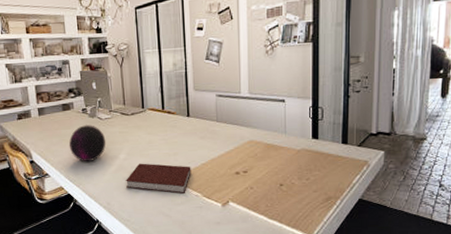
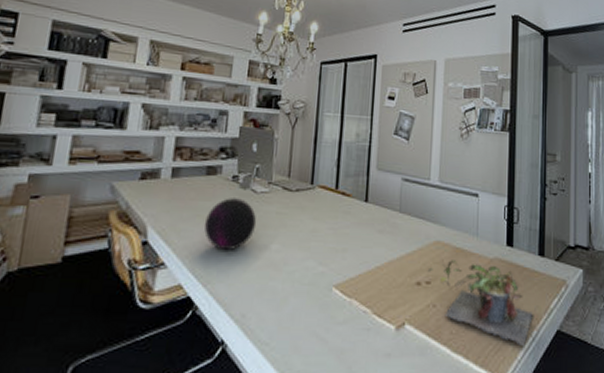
notebook: present [126,163,191,194] -> none [273,259,362,307]
plant: none [244,153,337,213] -> present [427,260,533,347]

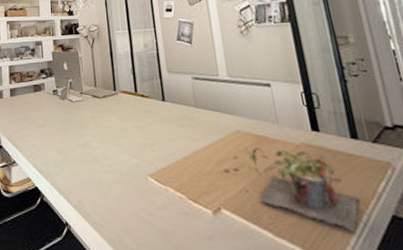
decorative orb: present [204,198,257,251] -> none [38,107,77,150]

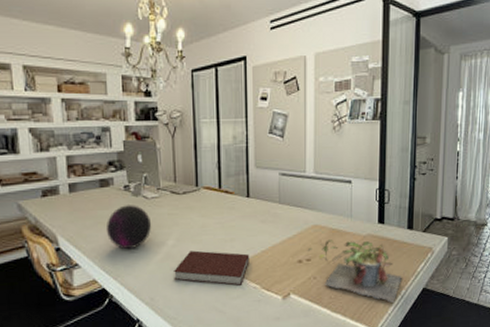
decorative orb: none [38,107,77,150] -> present [106,205,152,250]
notebook: none [98,153,172,194] -> present [174,250,250,286]

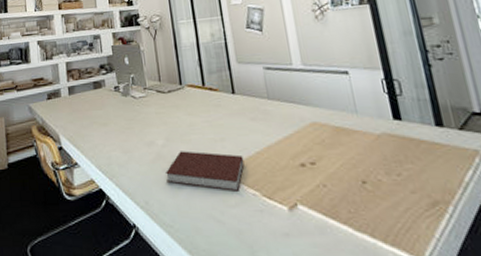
decorative orb: present [106,205,152,250] -> none [100,105,142,149]
plant: present [307,239,402,304] -> none [309,139,445,225]

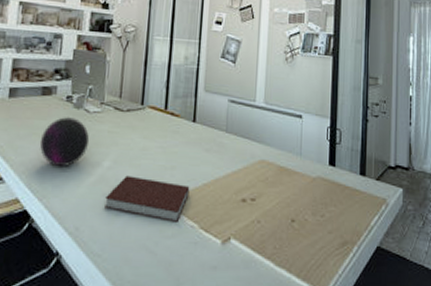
decorative orb: none [100,105,142,149] -> present [39,117,90,167]

